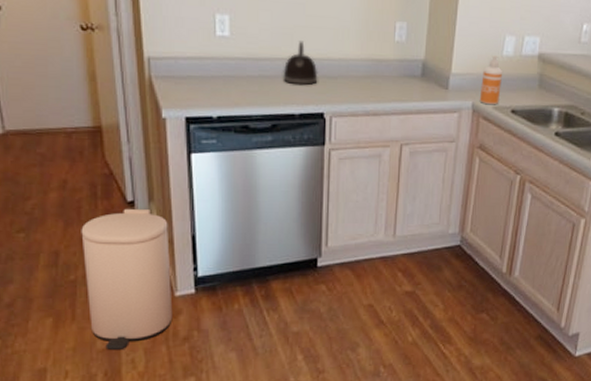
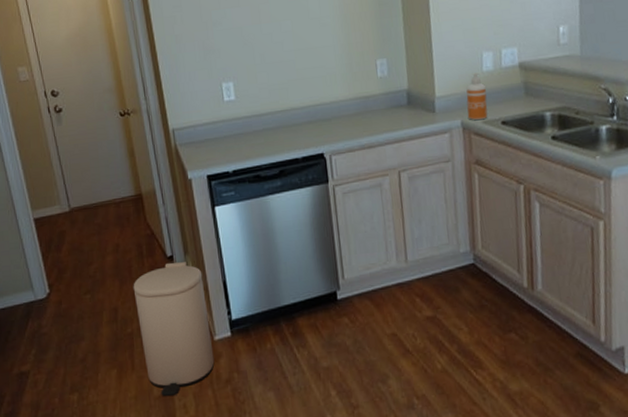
kettle: present [283,41,318,86] -> none [283,92,315,132]

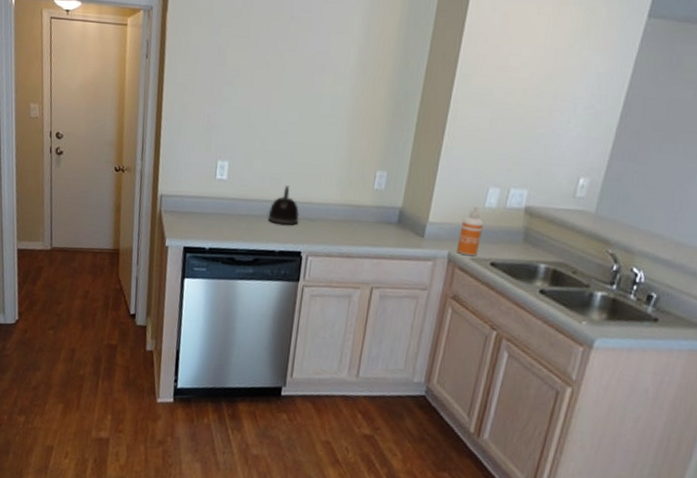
pedal bin: present [133,262,215,397] -> none [89,319,159,443]
kettle: none [283,92,315,132] -> present [268,185,300,226]

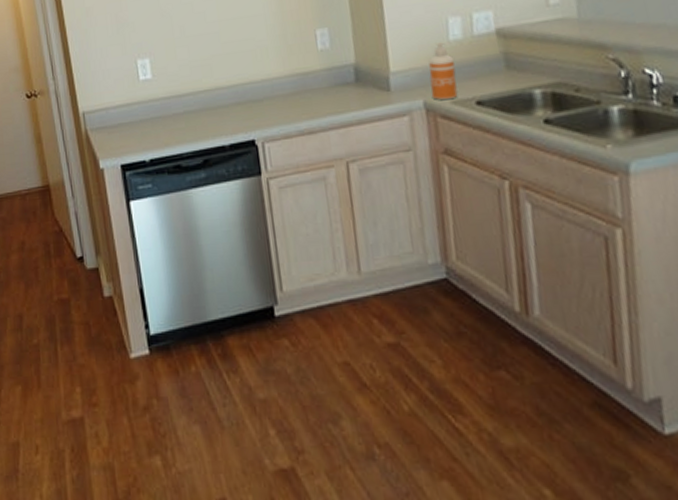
kettle: present [268,185,300,226] -> none [207,69,244,115]

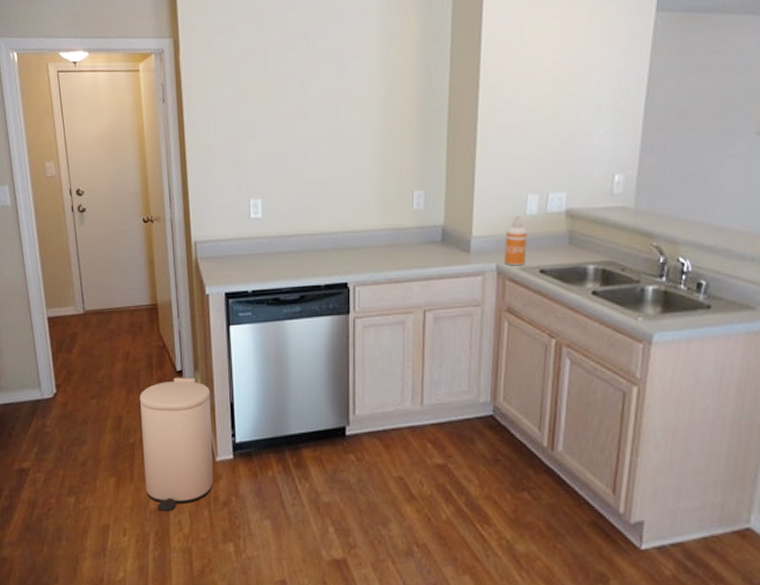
pedal bin: none [39,264,131,423] -> present [139,377,214,512]

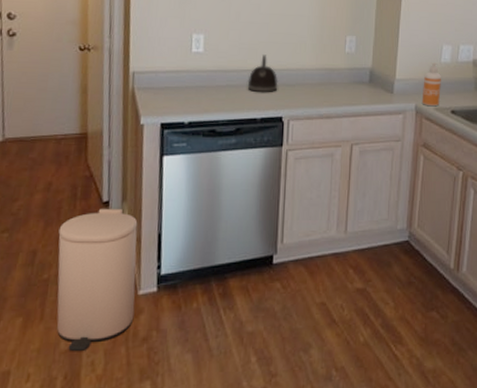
kettle: none [309,217,341,258] -> present [247,54,278,93]

